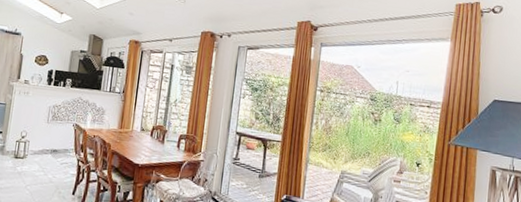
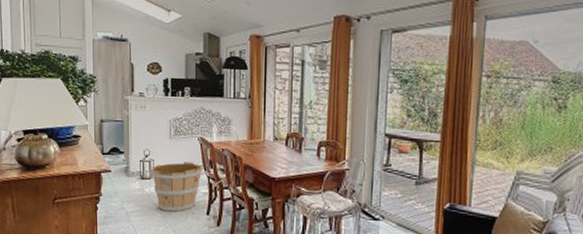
wooden bucket: none [24,144,74,191] -> present [150,161,203,212]

